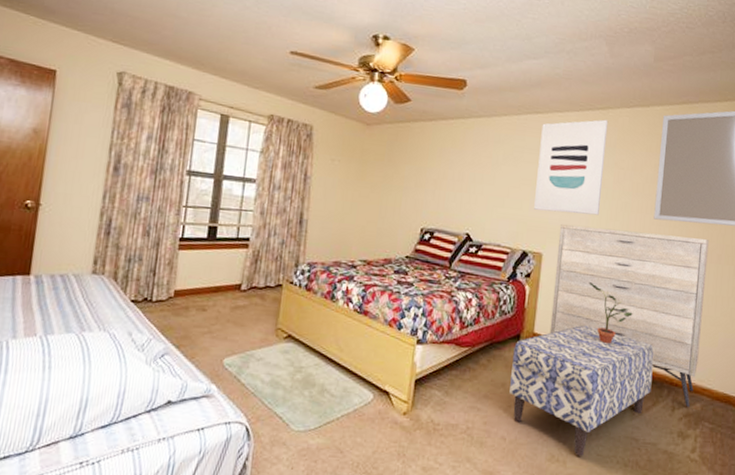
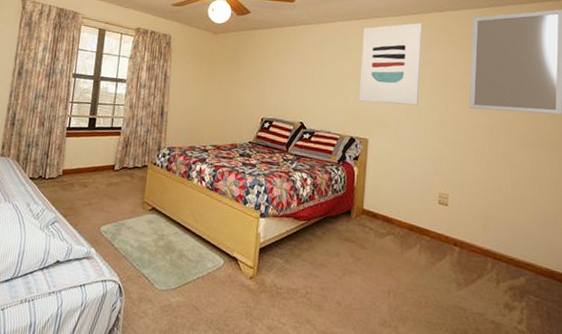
bench: present [509,324,654,457] -> none [343,202,477,323]
dresser: present [549,224,709,408] -> none [377,113,523,281]
potted plant: present [589,282,633,345] -> none [411,164,454,221]

